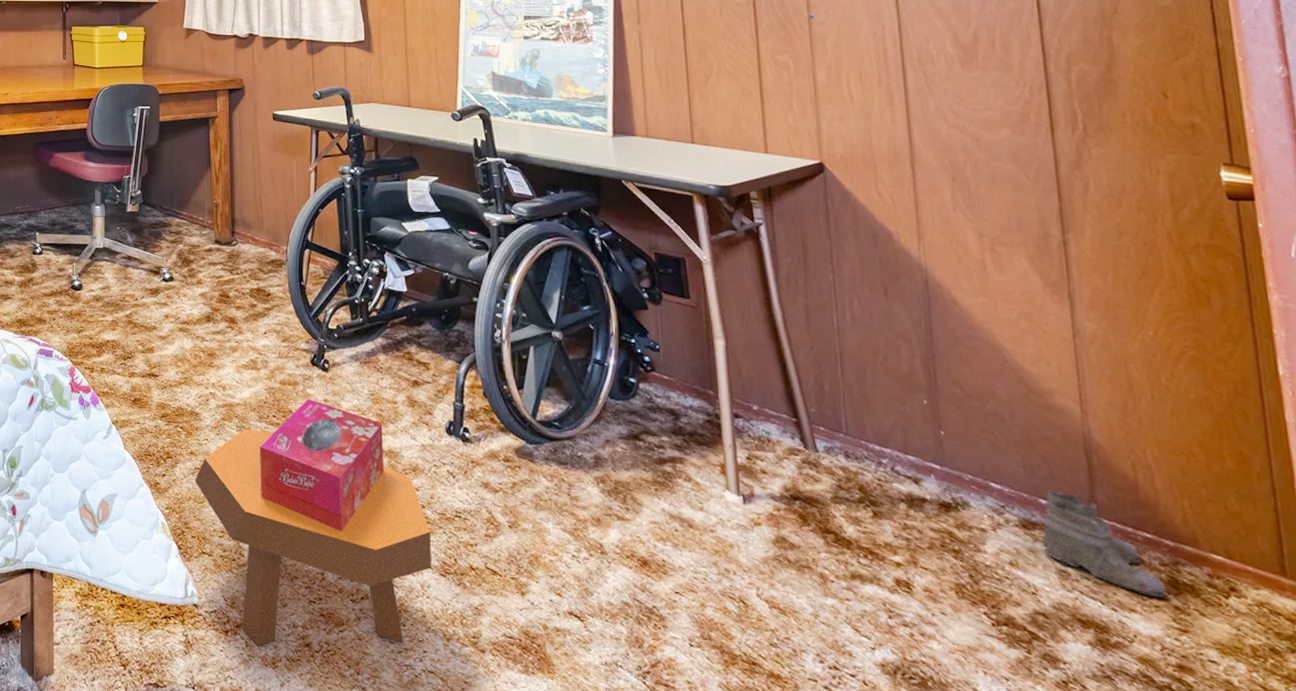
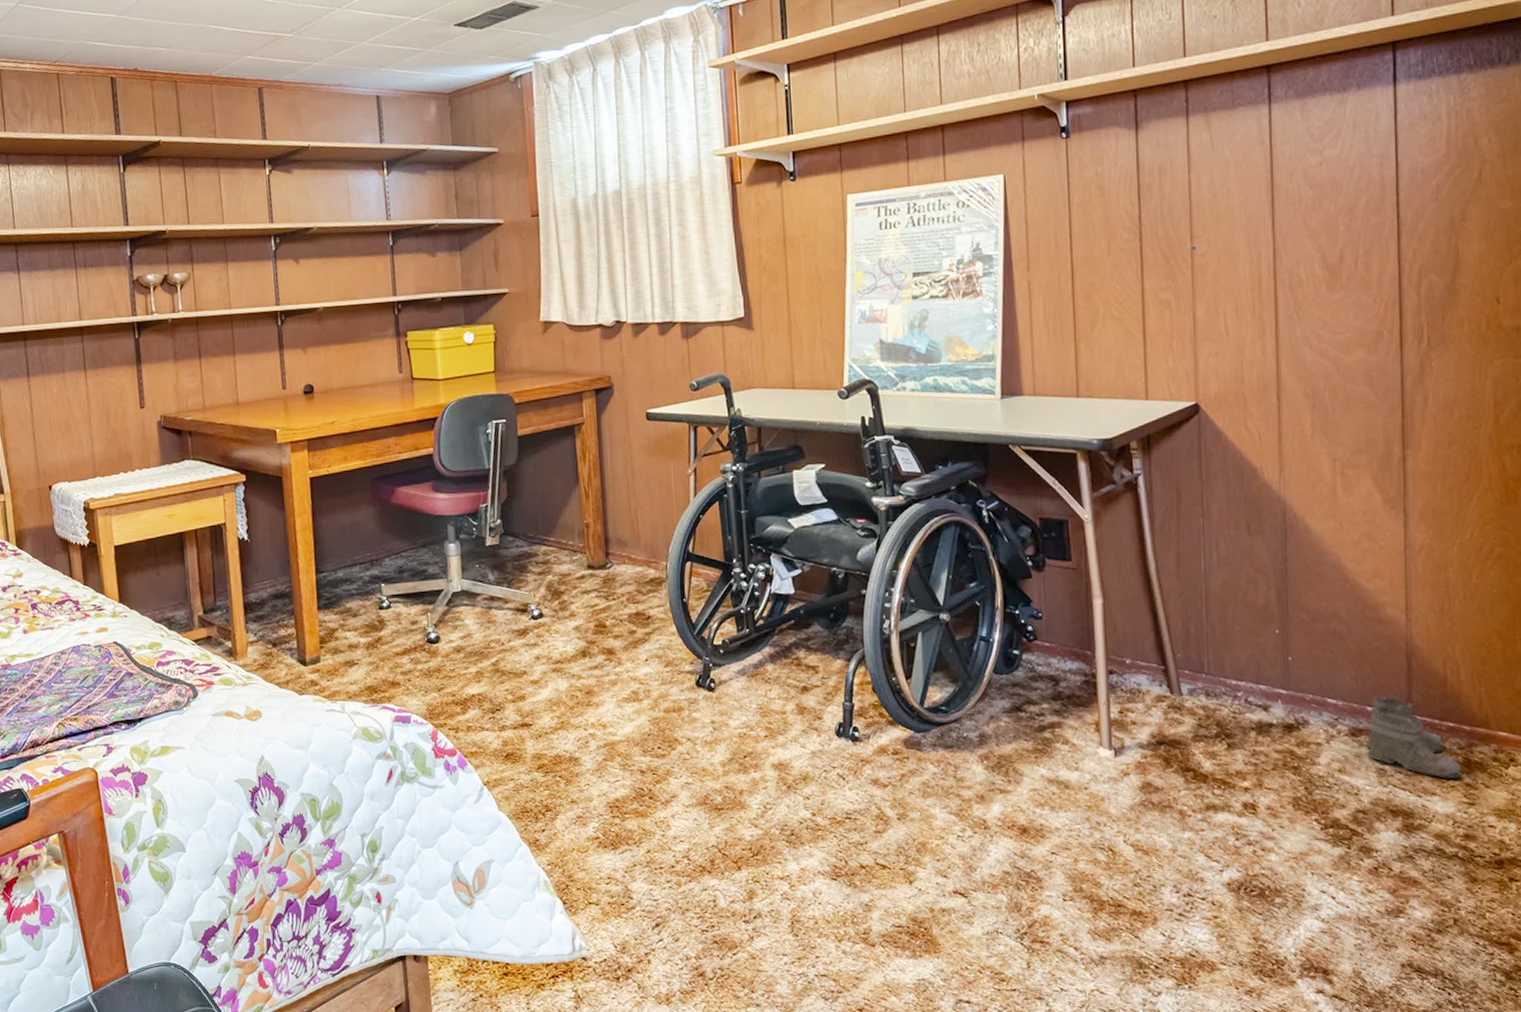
footstool: present [195,428,432,646] -> none [577,764,823,985]
tissue box: present [259,399,384,532] -> none [645,723,774,855]

